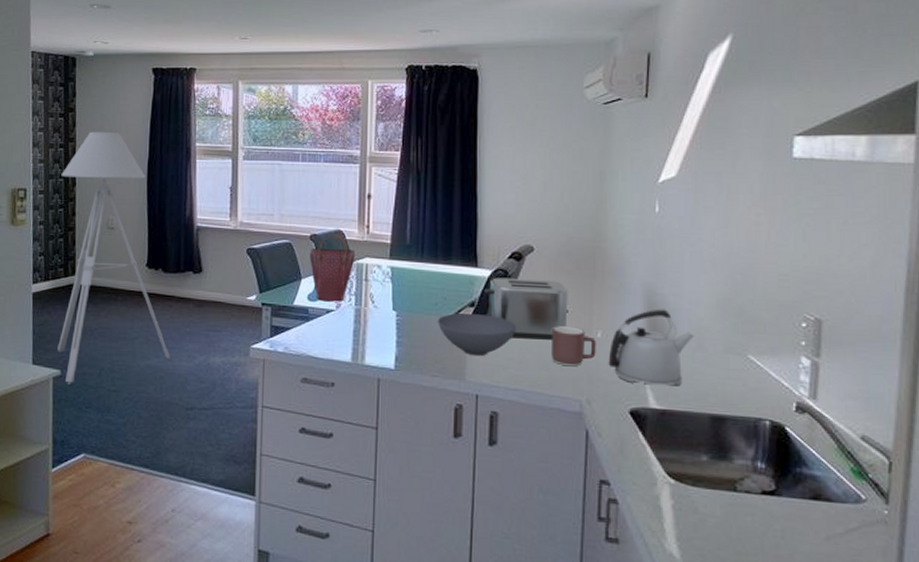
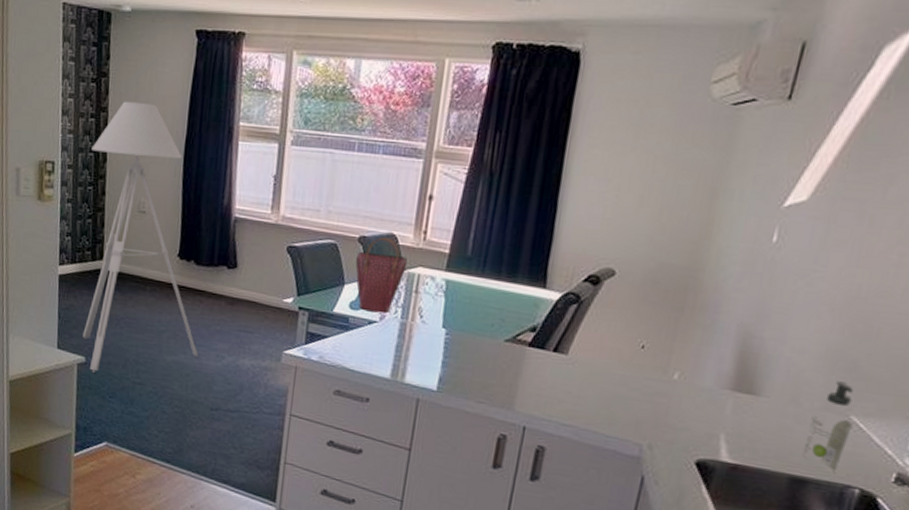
bowl: present [438,313,517,355] -> none [491,337,582,386]
toaster: present [485,277,568,340] -> none [549,302,648,377]
mug: present [550,326,596,367] -> none [615,362,671,409]
kettle: present [608,309,695,387] -> none [680,354,791,442]
soap dispenser: none [716,326,752,408] -> present [802,381,853,472]

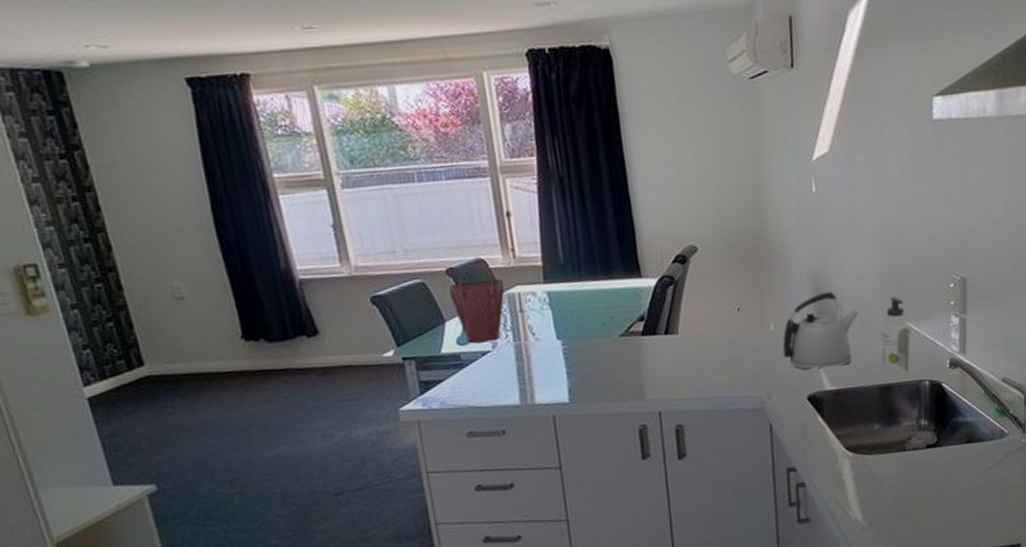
floor lamp: present [83,101,198,373] -> none [85,171,301,499]
kettle: none [680,354,791,442] -> present [782,291,860,370]

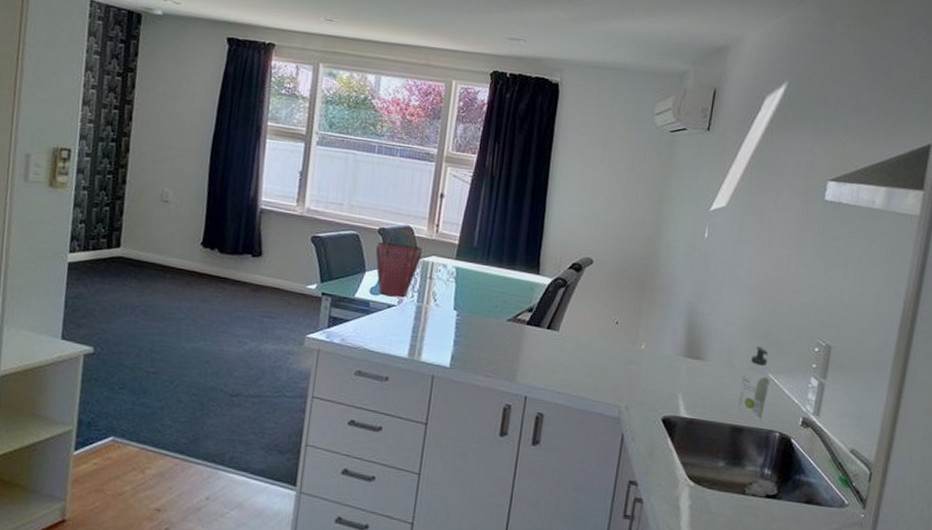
kettle: present [782,291,860,370] -> none [648,326,726,398]

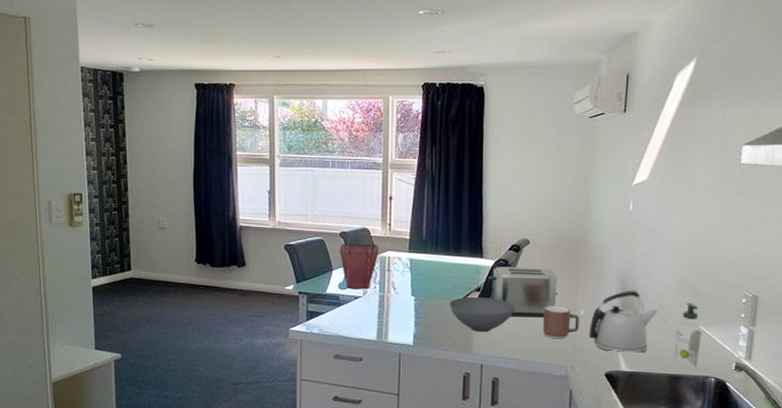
bowl: none [496,317,570,359] -> present [449,296,515,332]
toaster: none [543,286,620,349] -> present [489,266,557,318]
mug: none [598,336,640,375] -> present [542,306,579,339]
kettle: none [648,326,726,398] -> present [589,290,659,353]

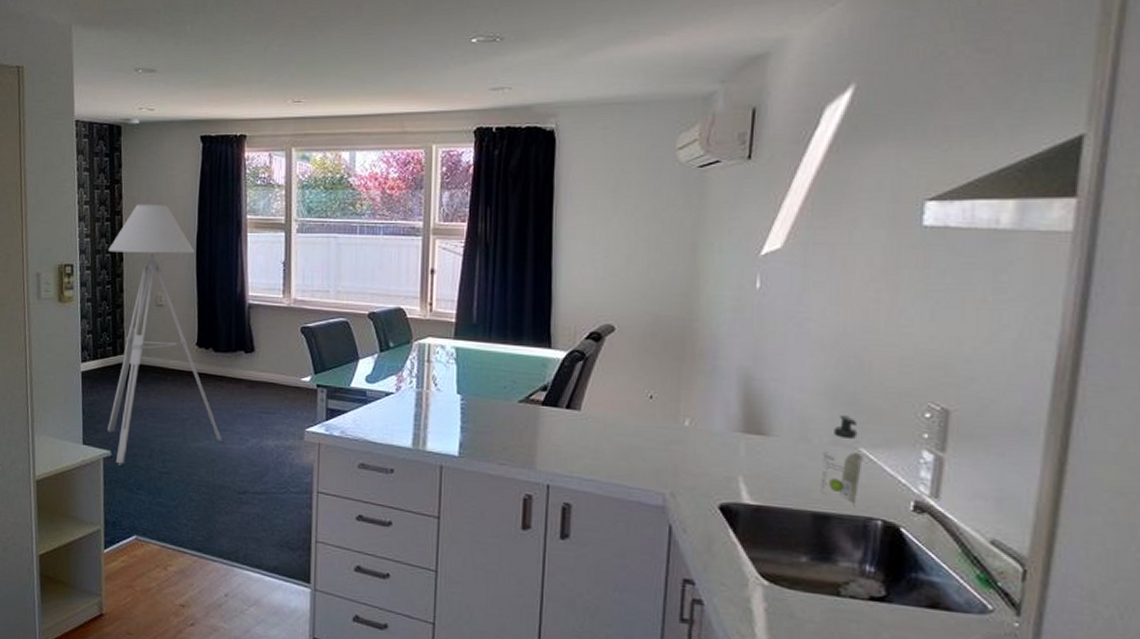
floor lamp: none [114,141,219,366] -> present [107,204,222,466]
handbag: present [340,231,379,290] -> none [368,311,417,384]
bowl: present [449,296,515,332] -> none [506,397,594,443]
toaster: present [489,266,557,318] -> none [558,359,652,428]
mug: present [542,306,579,339] -> none [631,413,683,457]
kettle: present [589,290,659,353] -> none [696,395,798,481]

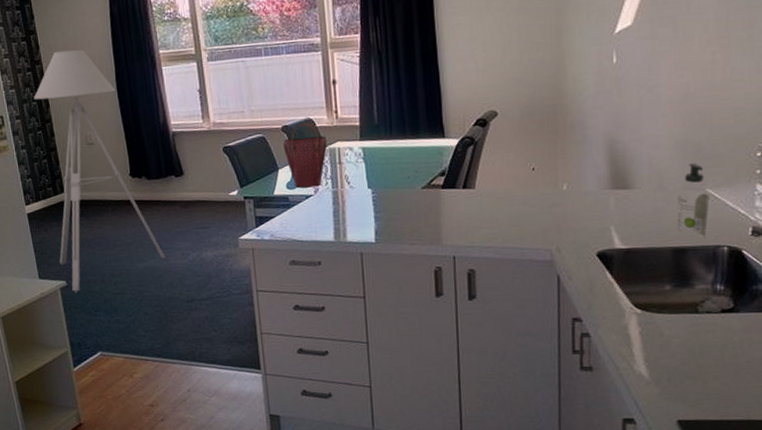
handbag: none [368,311,417,384] -> present [283,122,327,188]

